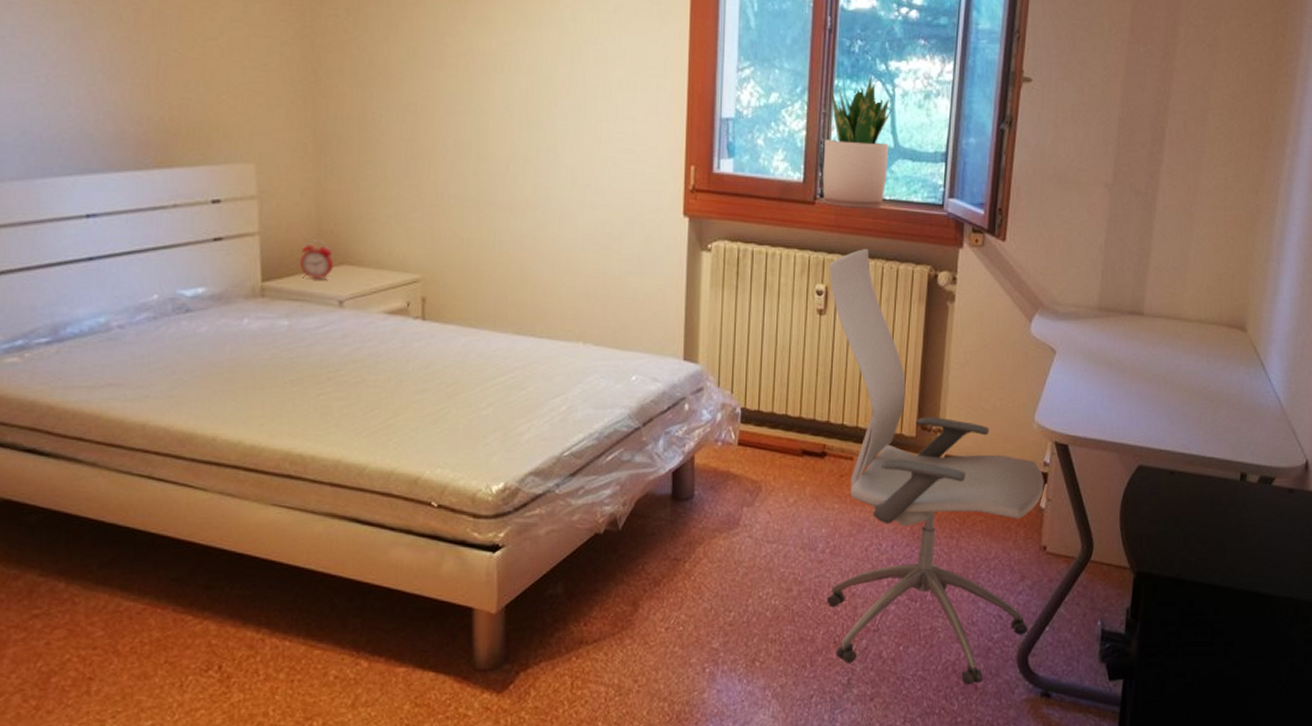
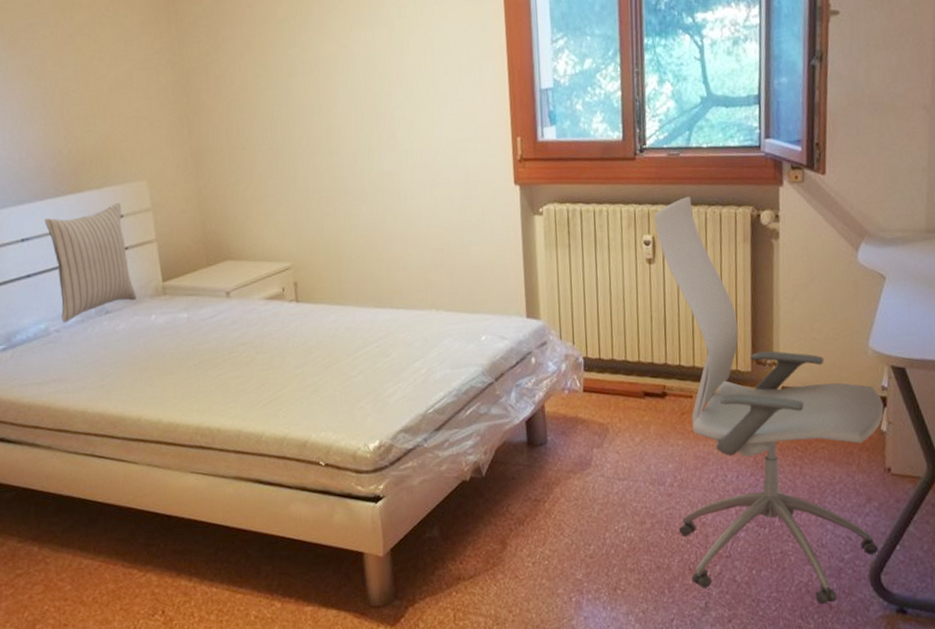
pillow: none [120,186,227,318] -> present [45,203,137,323]
alarm clock: present [300,239,333,280] -> none [191,240,218,275]
planter: present [822,76,894,209] -> none [639,30,704,160]

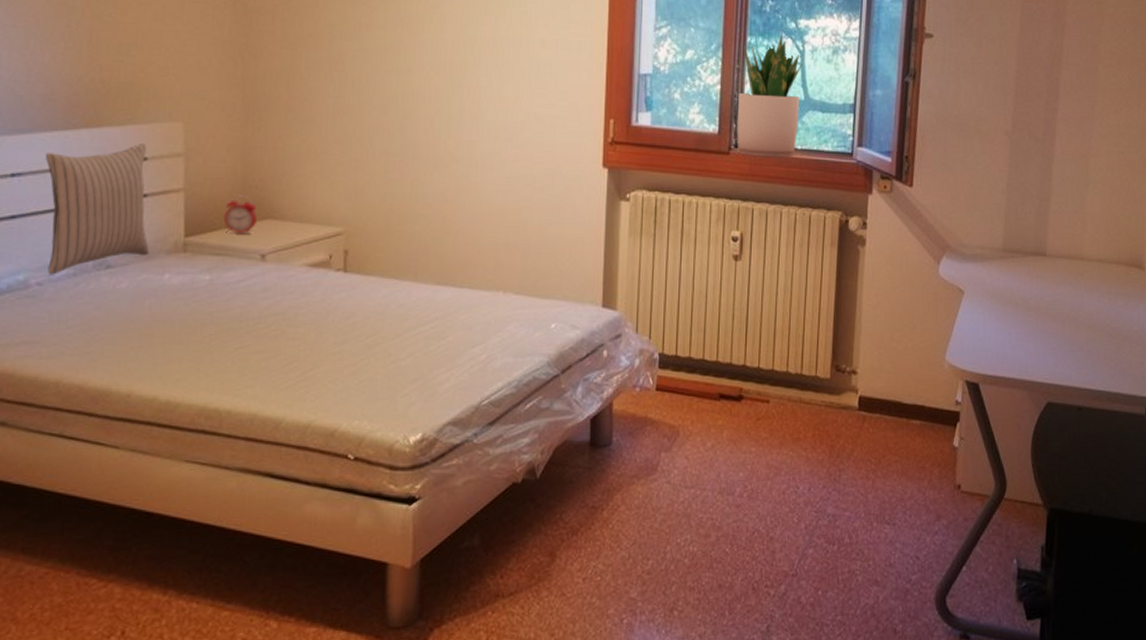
alarm clock: none [191,240,218,275] -> present [224,194,257,235]
planter: none [639,30,704,160] -> present [737,33,804,159]
office chair: present [654,197,884,604] -> none [744,196,957,629]

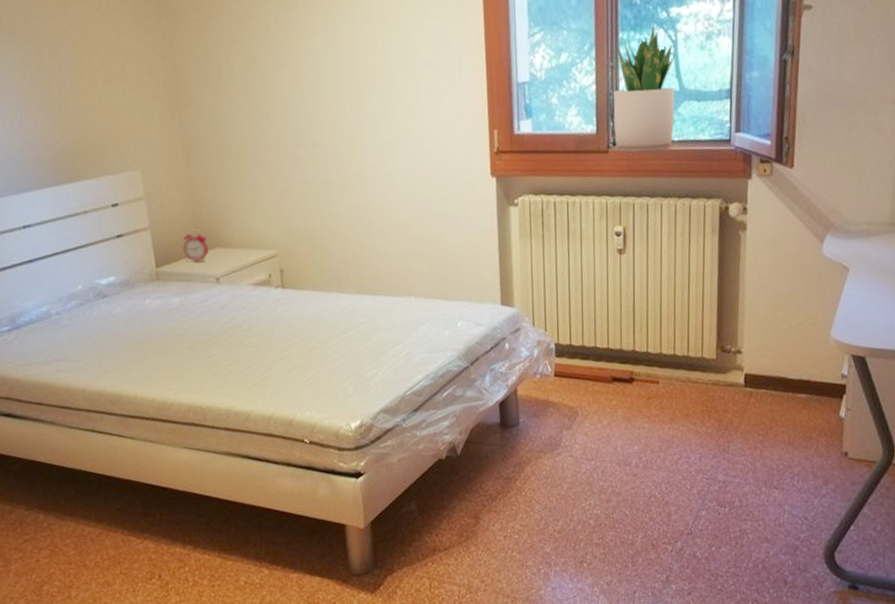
pillow: present [46,144,149,275] -> none [45,192,132,306]

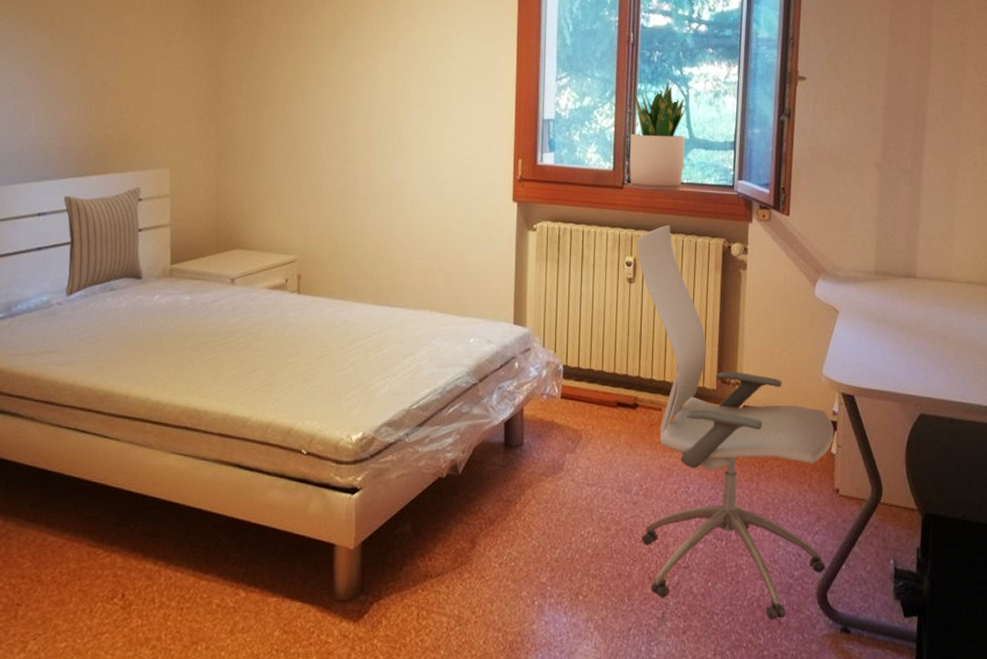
pillow: none [45,192,132,306] -> present [64,187,143,296]
alarm clock: present [183,228,209,262] -> none [201,228,228,262]
office chair: none [626,189,843,580] -> present [637,226,834,620]

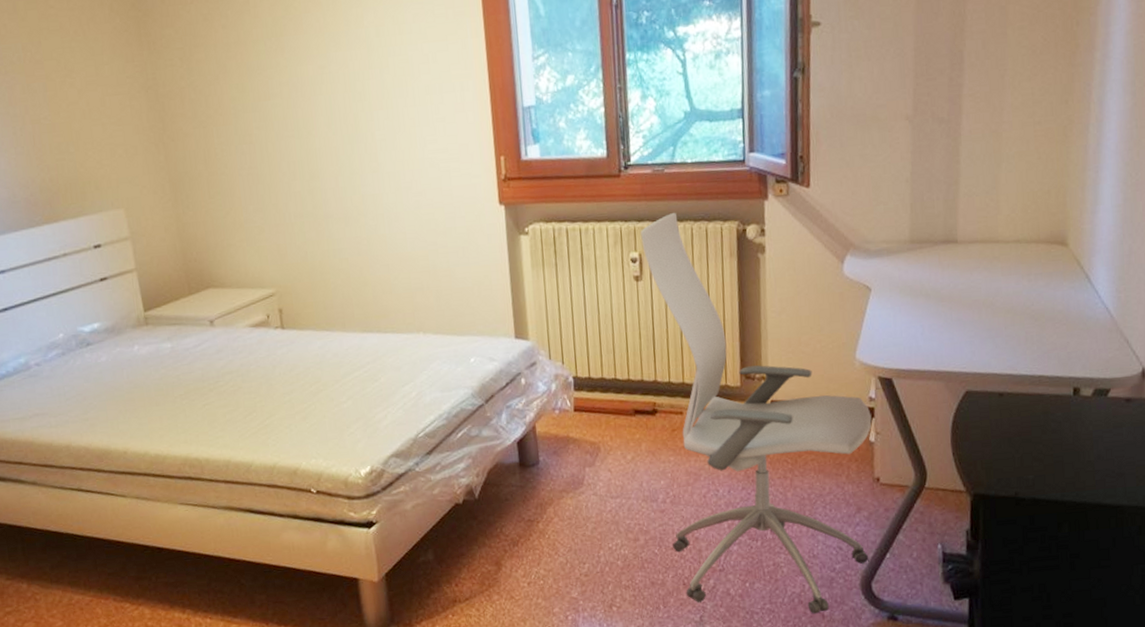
pillow: present [64,187,143,296] -> none [20,232,118,356]
planter: present [629,80,688,192] -> none [622,44,687,177]

